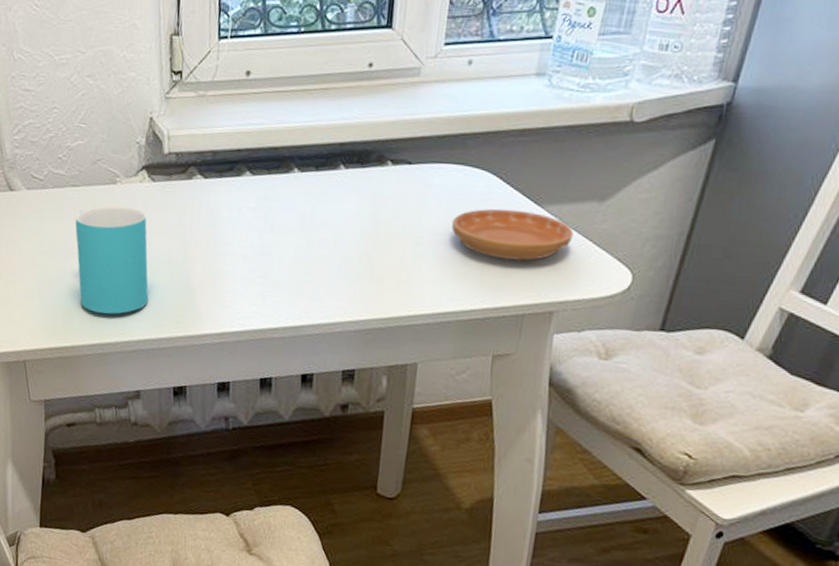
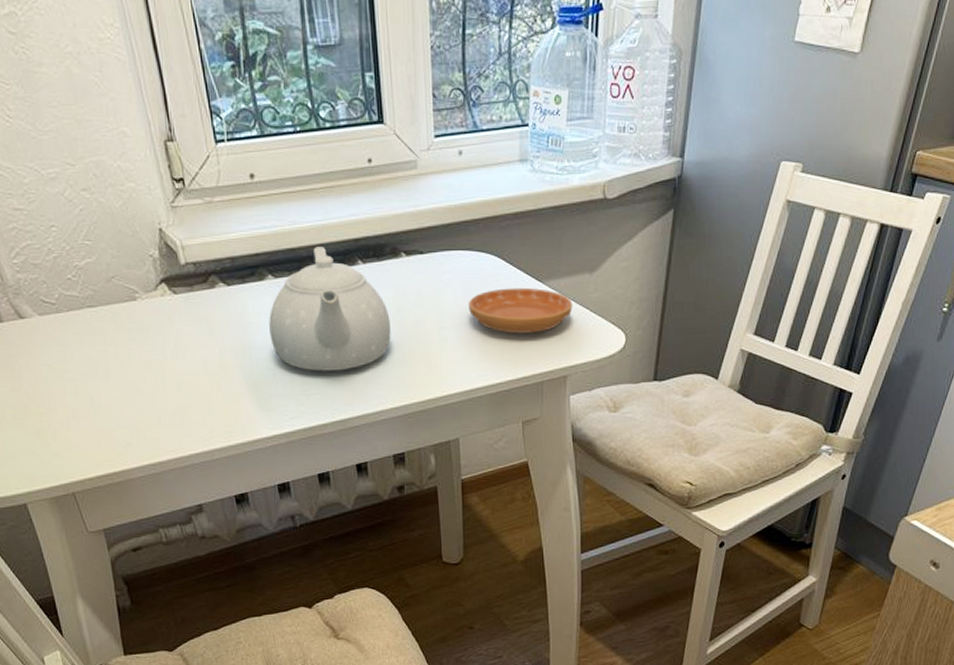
cup: present [75,205,149,314] -> none [99,322,193,433]
teapot: none [237,147,364,276] -> present [269,246,391,371]

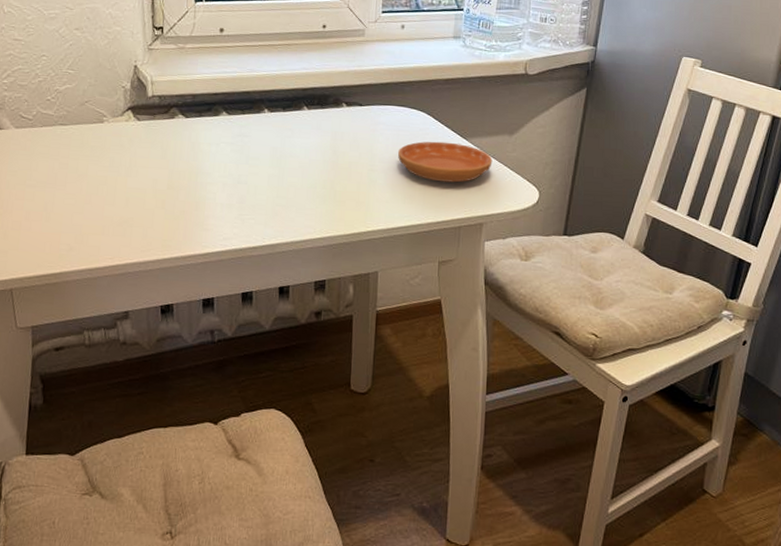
teapot: present [269,246,391,371] -> none [216,92,327,200]

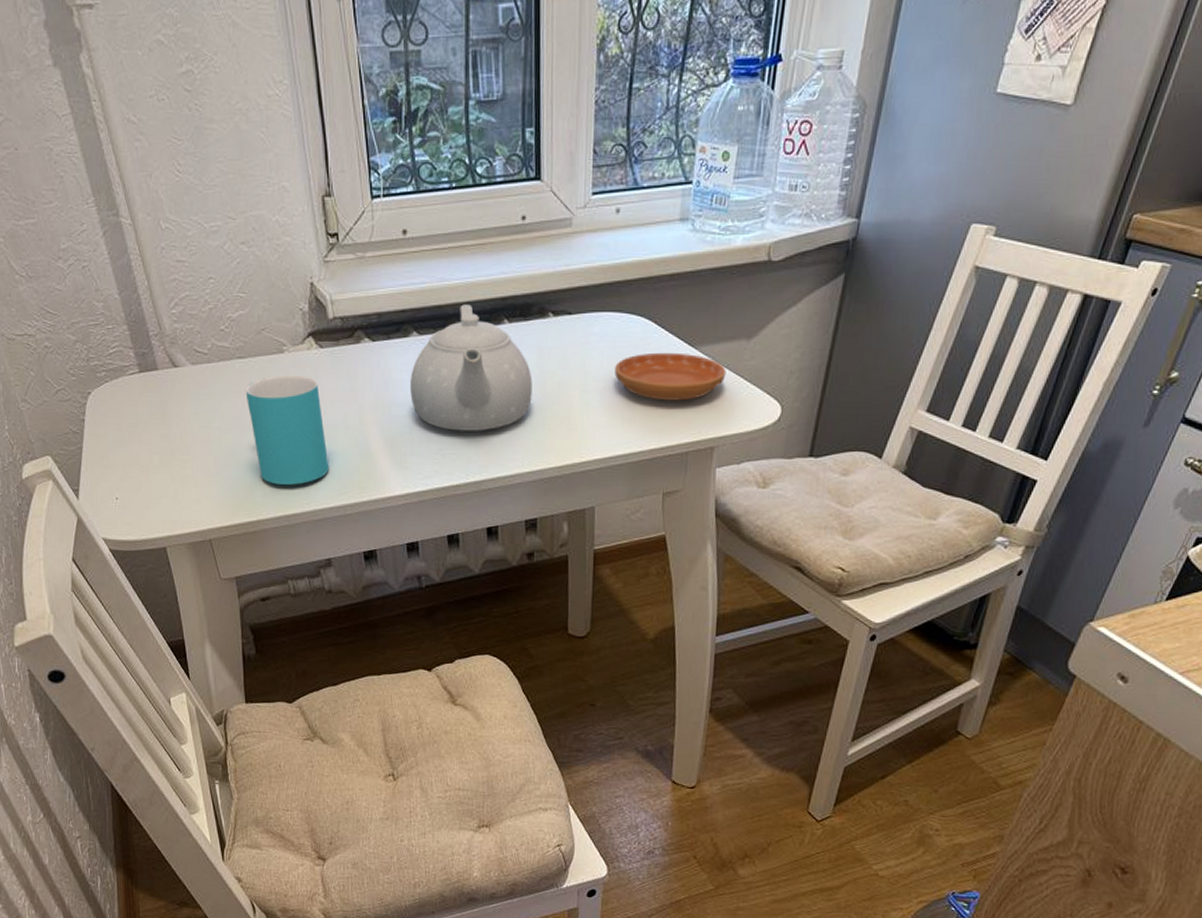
cup: none [63,142,136,241] -> present [245,375,329,485]
teapot: none [216,92,327,200] -> present [410,304,533,431]

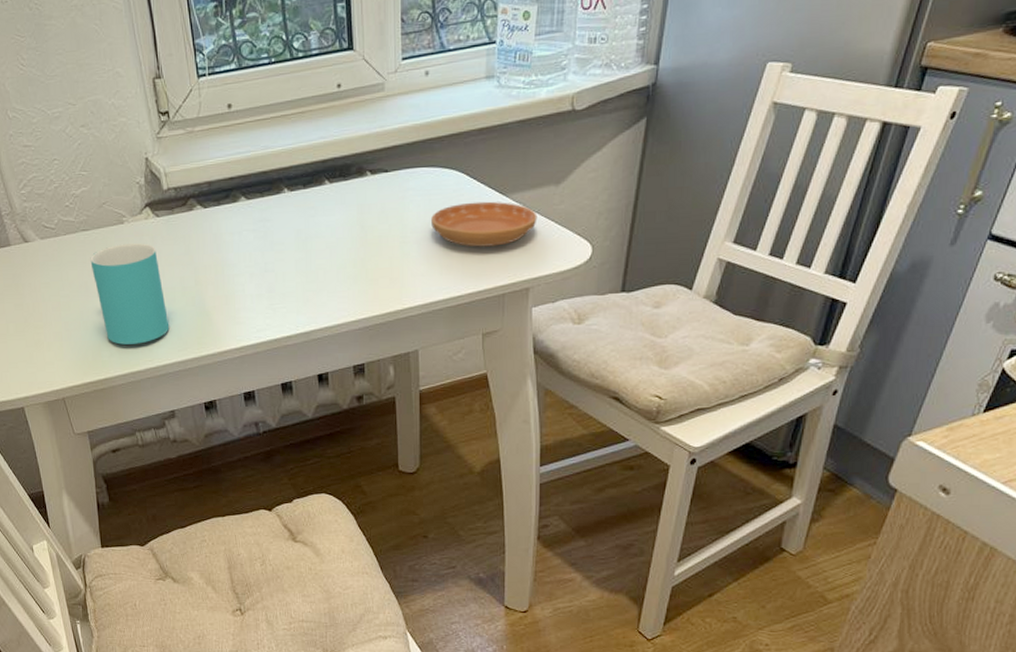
teapot: present [410,304,533,431] -> none [241,168,355,286]

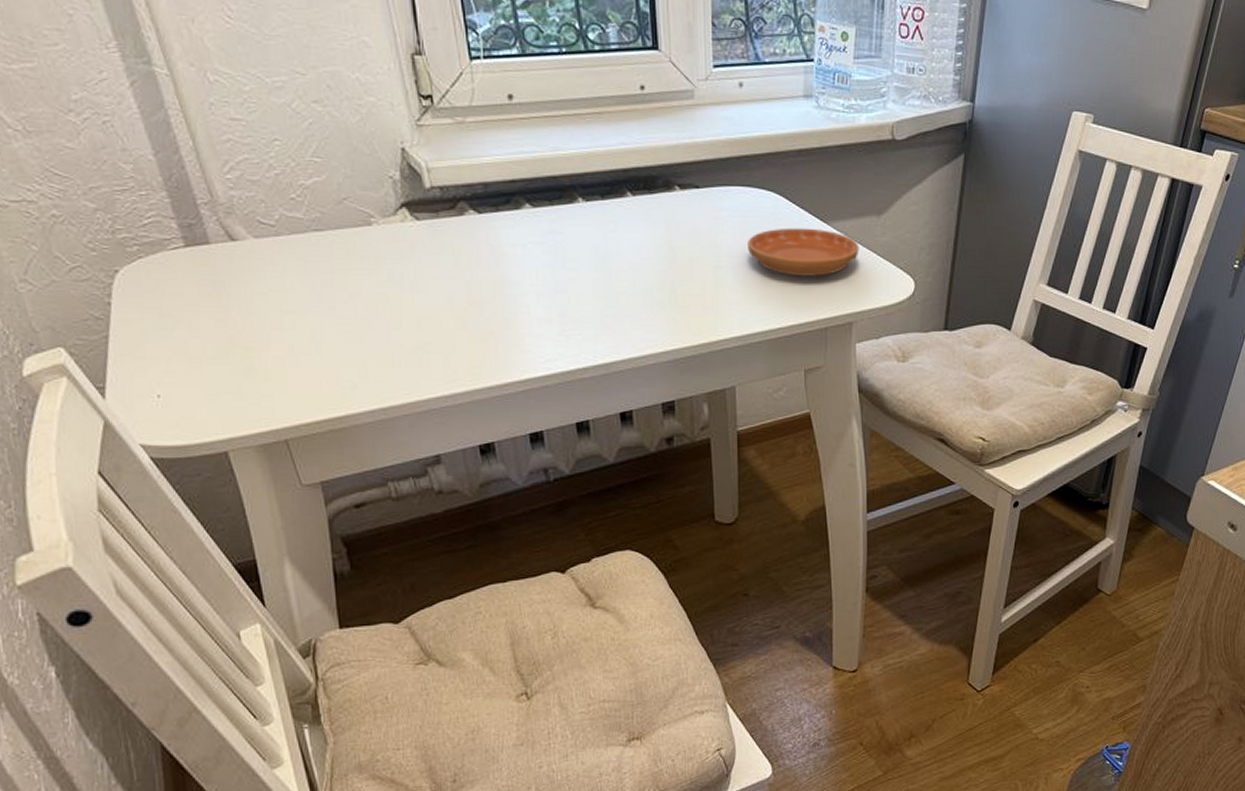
cup: present [90,243,170,345] -> none [325,250,434,374]

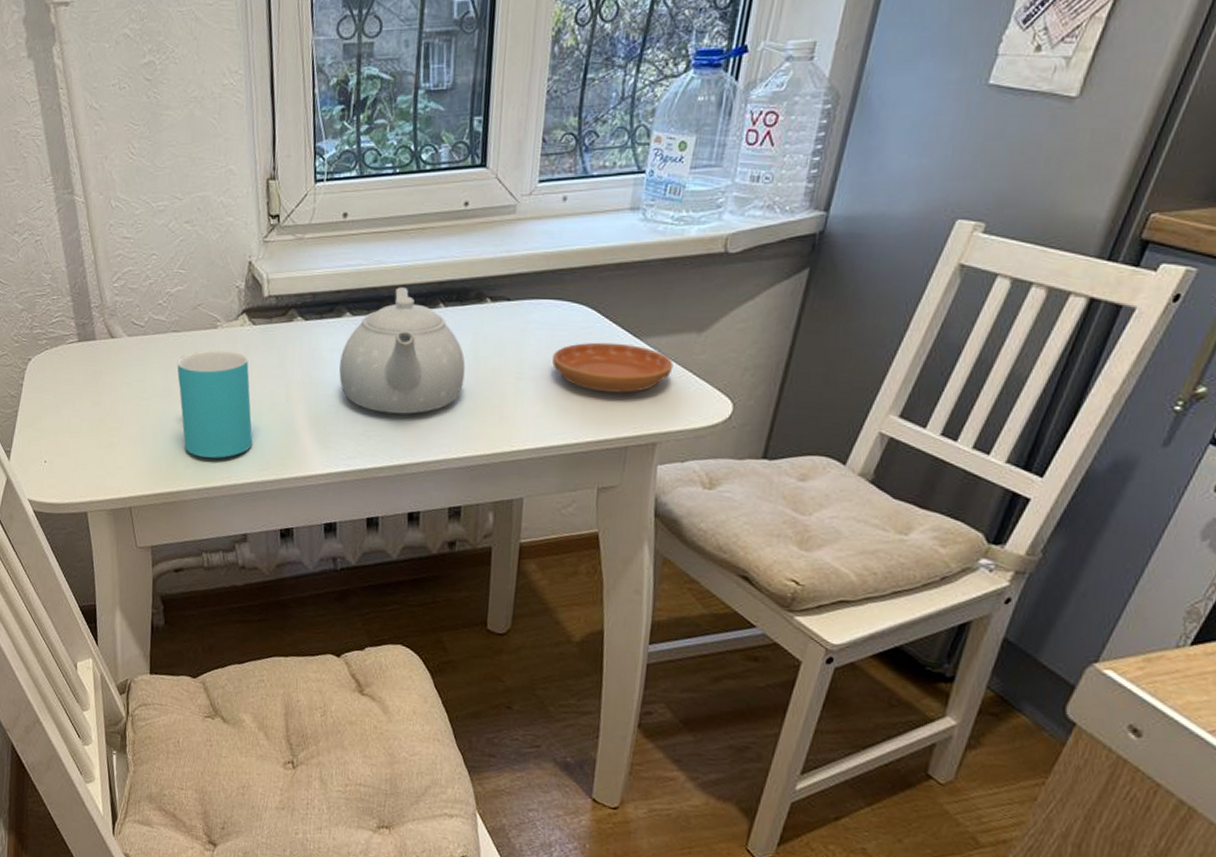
cup: none [325,250,434,374] -> present [177,350,253,458]
teapot: none [525,175,662,310] -> present [339,287,466,414]

